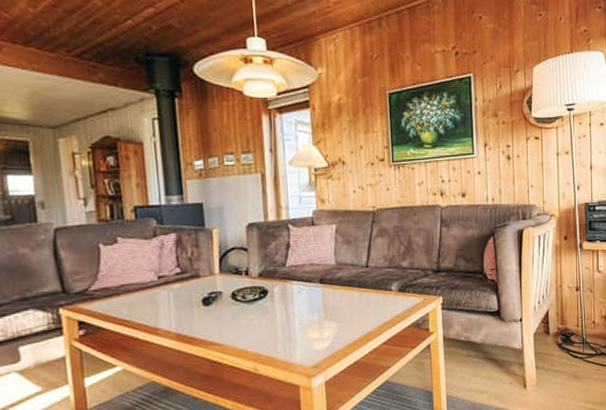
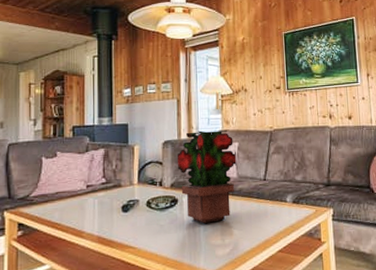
potted plant: none [265,211,335,316] -> present [178,130,237,223]

